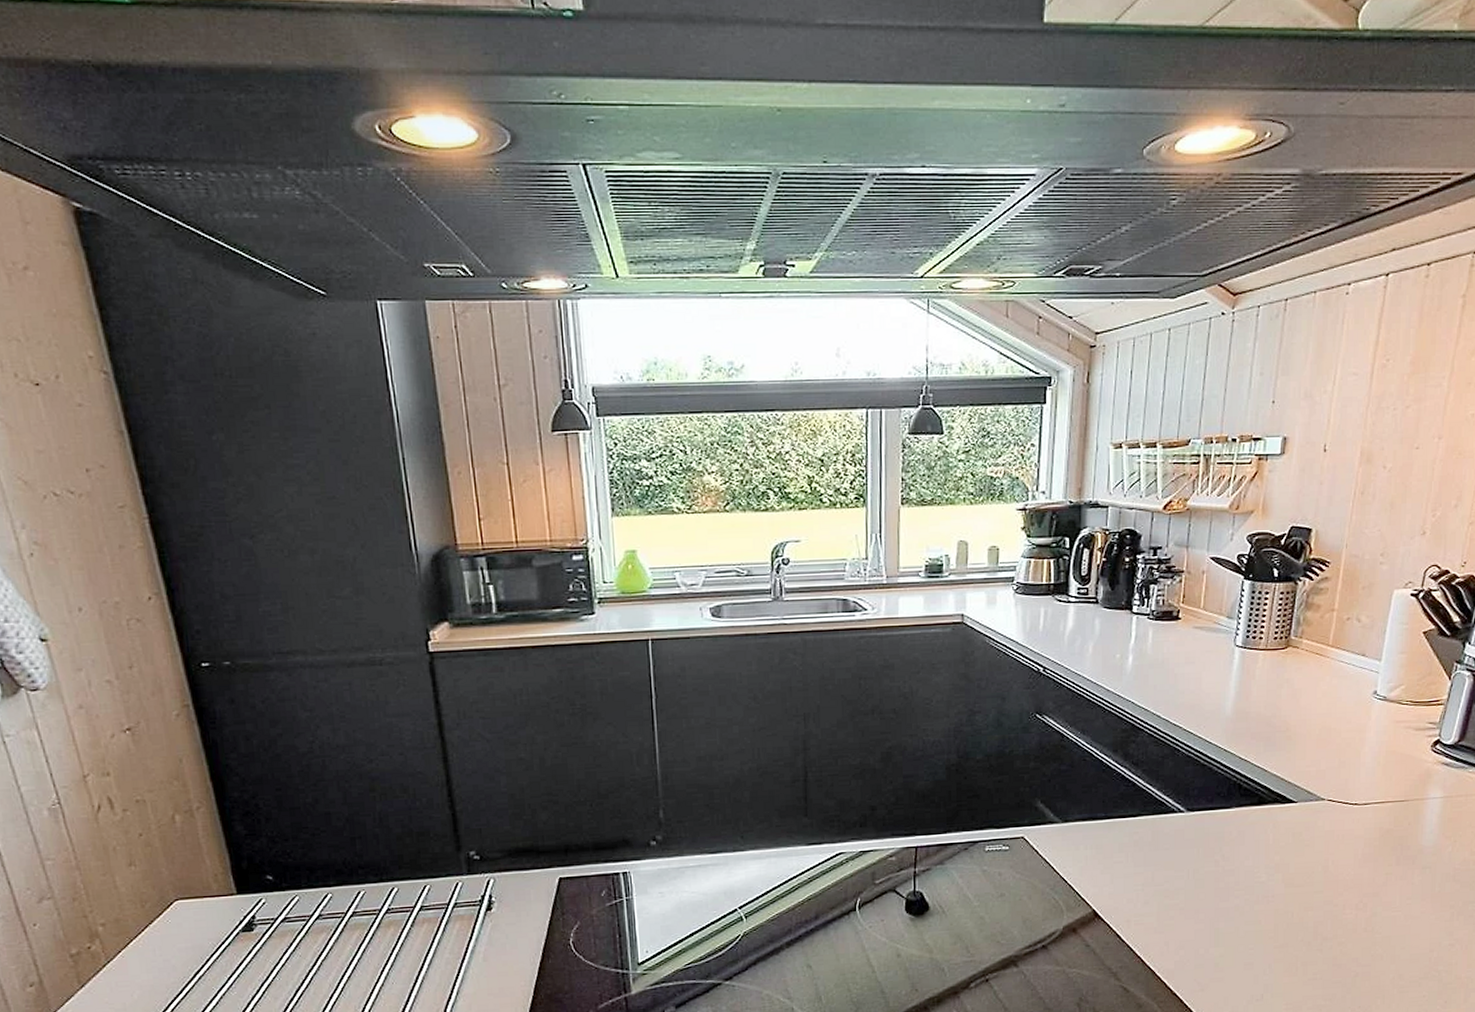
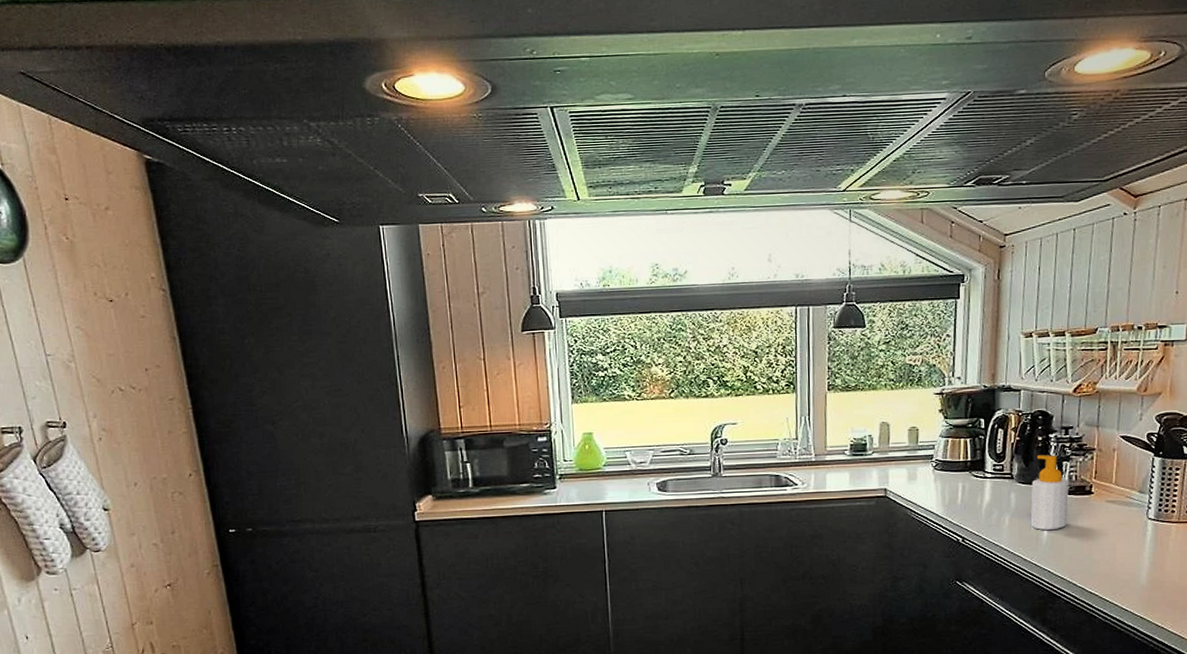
soap bottle: none [1115,577,1155,658] -> present [1030,455,1069,530]

